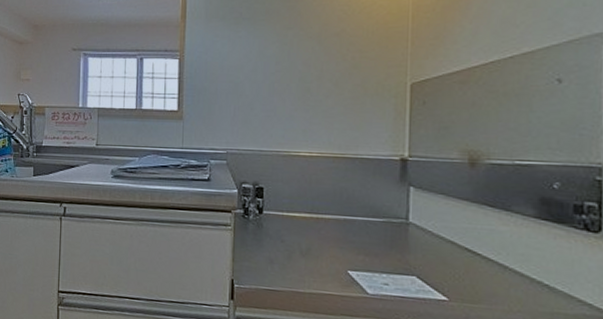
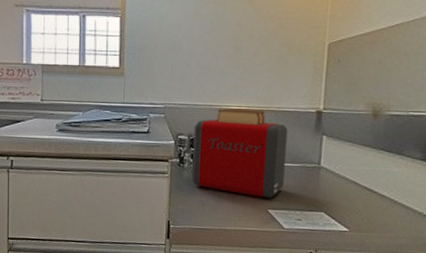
toaster: none [258,154,367,258] -> present [192,108,288,199]

